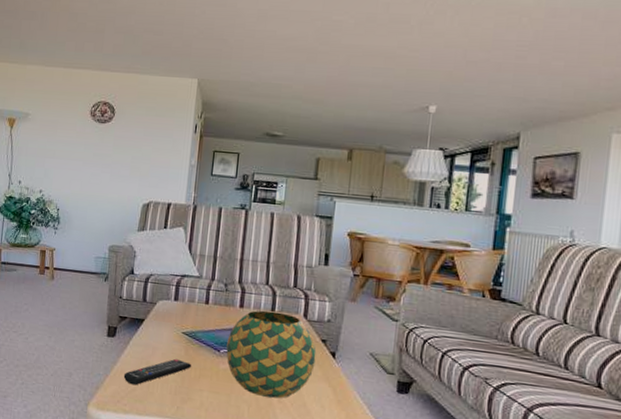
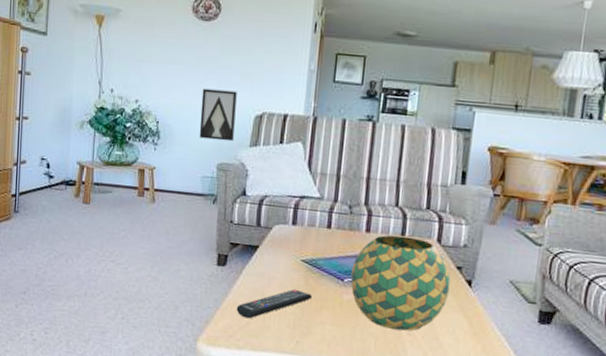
wall art: none [93,180,128,227] -> present [199,88,237,142]

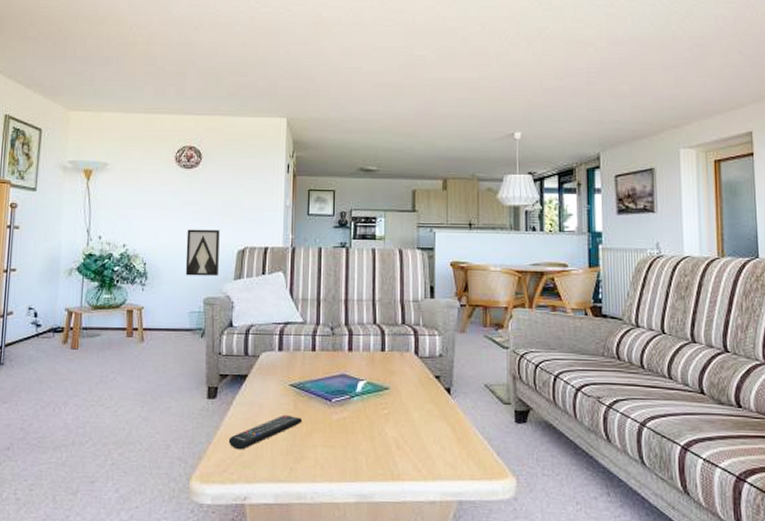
decorative ball: present [350,235,451,331] -> none [338,351,431,445]

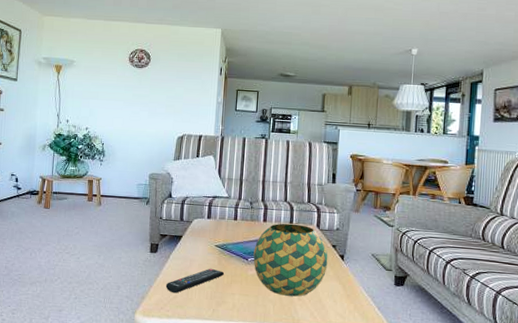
wall art: present [185,229,220,276] -> none [135,117,164,157]
decorative ball: none [338,351,431,445] -> present [253,223,328,297]

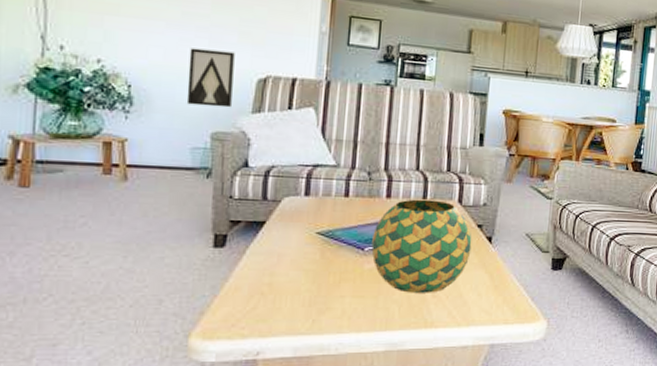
wall art: none [135,117,164,157] -> present [186,48,235,108]
remote control: present [165,268,225,293] -> none [239,264,330,303]

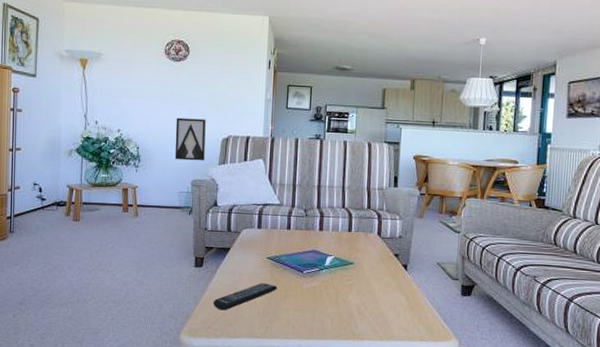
remote control: none [239,264,330,303] -> present [213,282,278,311]
decorative ball: present [371,199,472,293] -> none [309,232,390,310]

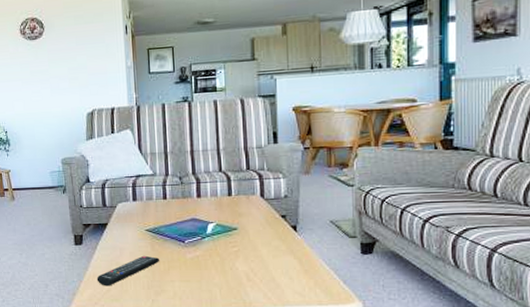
wall art: present [174,117,206,161] -> none [39,95,72,140]

